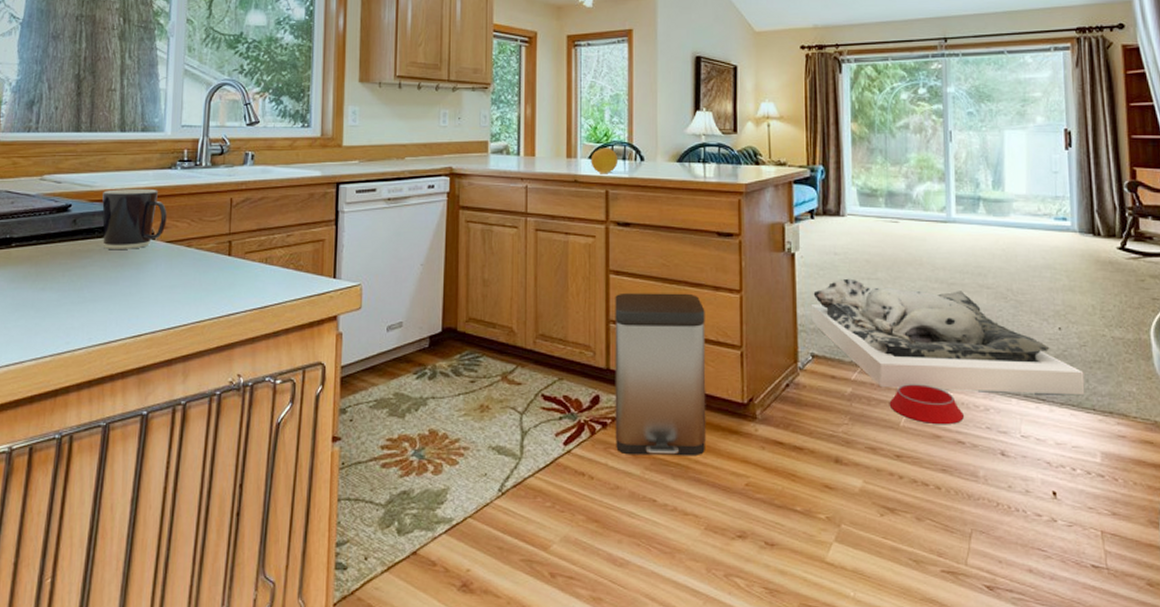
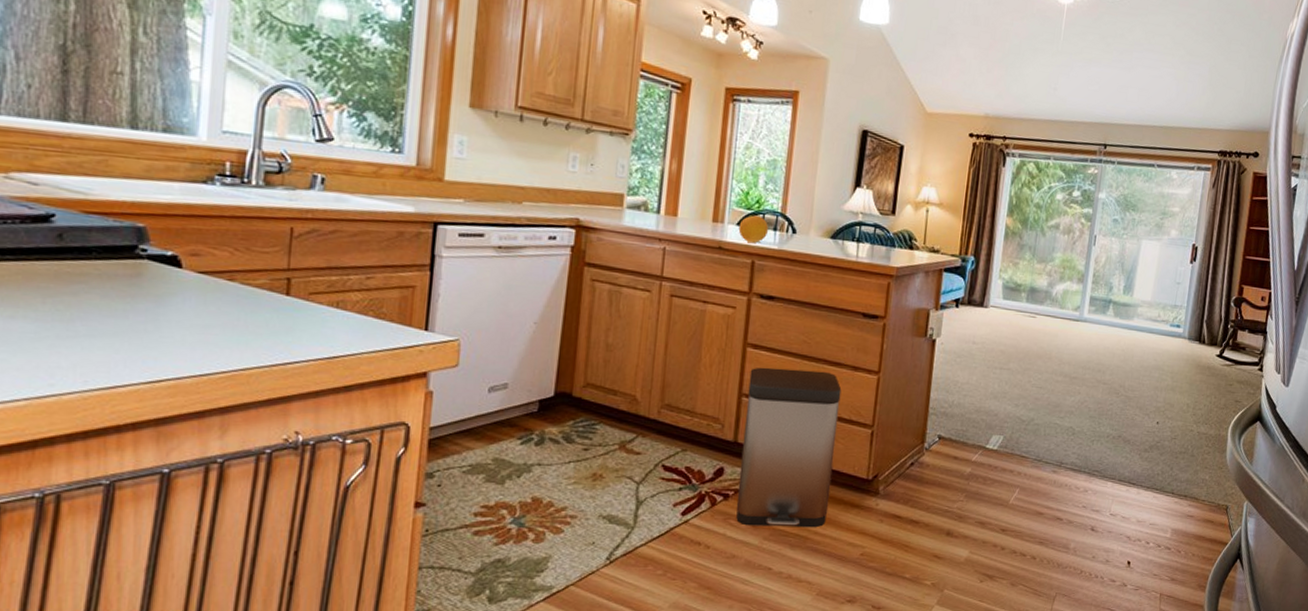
mug: present [102,189,167,249] -> none [102,200,200,278]
dog bed: present [811,278,1085,396] -> none [942,366,1171,481]
pet bowl: present [889,384,964,424] -> none [1002,466,1066,503]

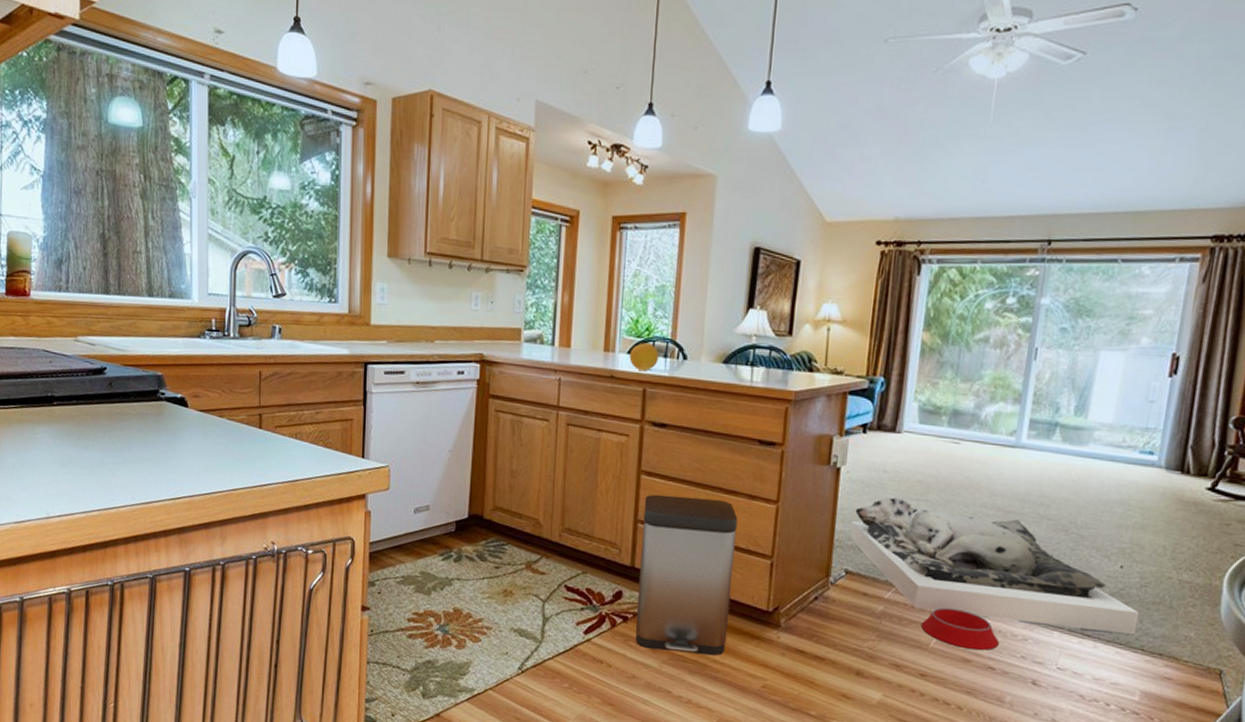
dog bed: none [942,366,1171,481] -> present [849,497,1140,635]
pet bowl: none [1002,466,1066,503] -> present [920,607,999,650]

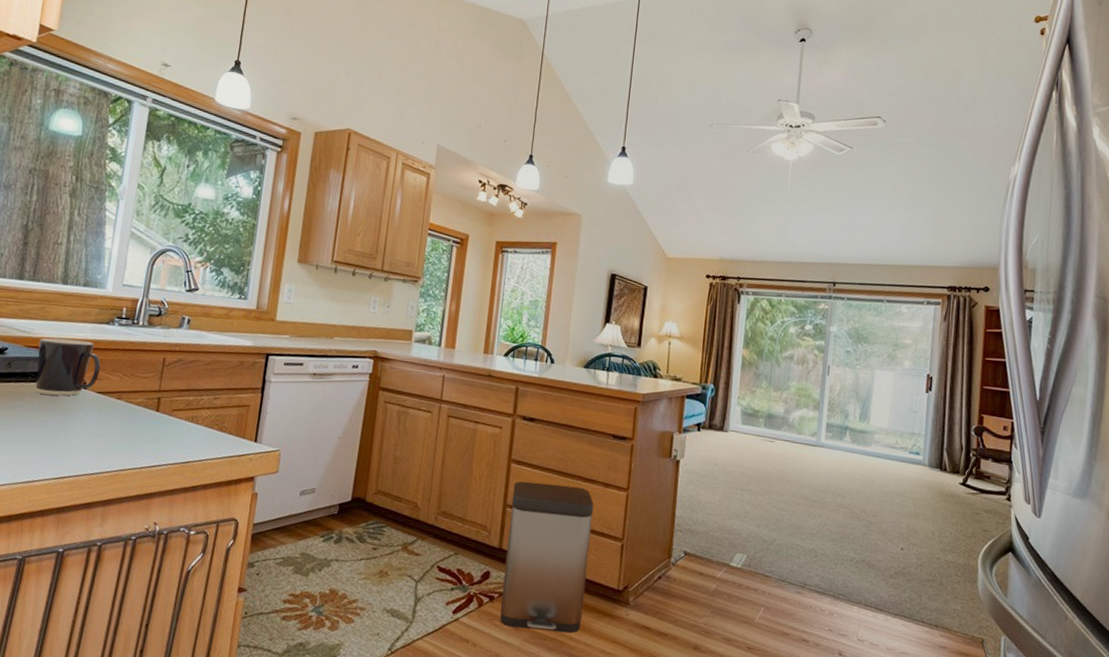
mug: none [135,355,198,416] -> present [35,338,101,396]
fruit: present [629,342,659,371] -> none [505,347,530,372]
dog bed: present [849,497,1140,635] -> none [687,487,918,609]
pet bowl: present [920,607,999,650] -> none [747,585,811,624]

